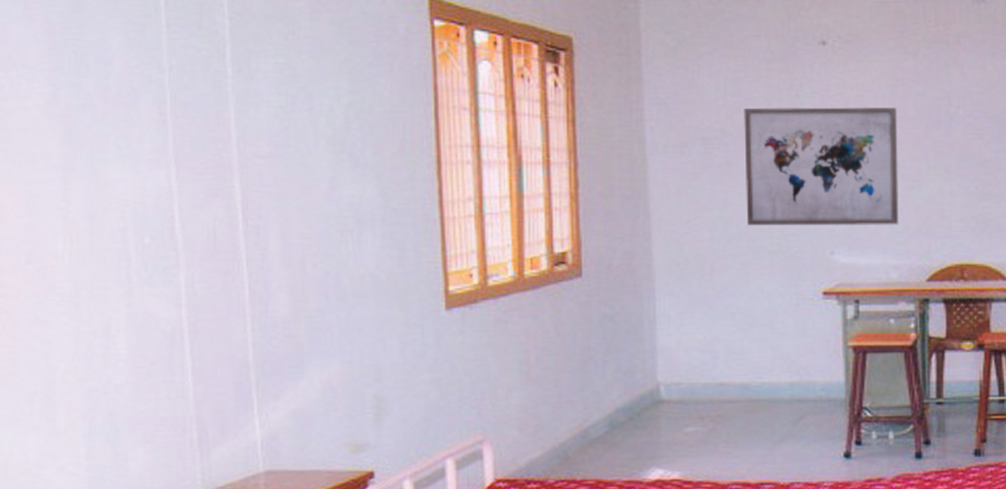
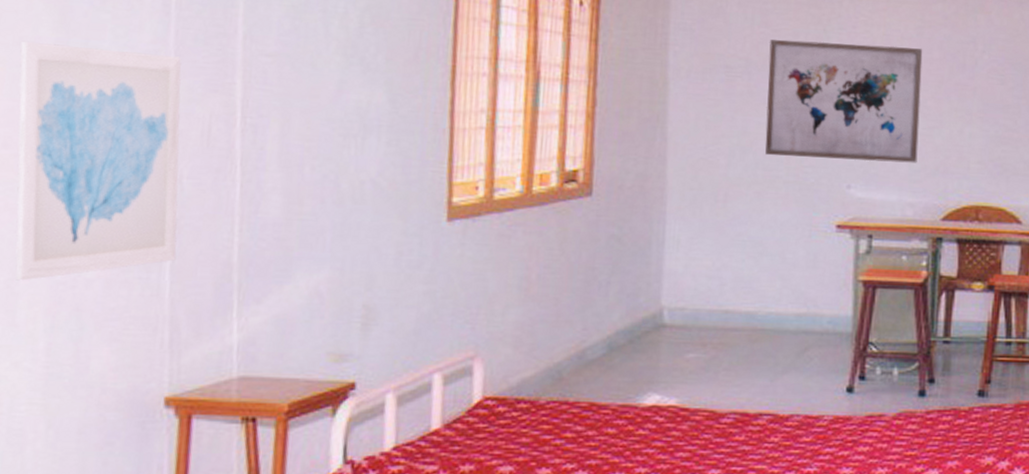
wall art: none [32,158,196,390] -> present [15,41,182,281]

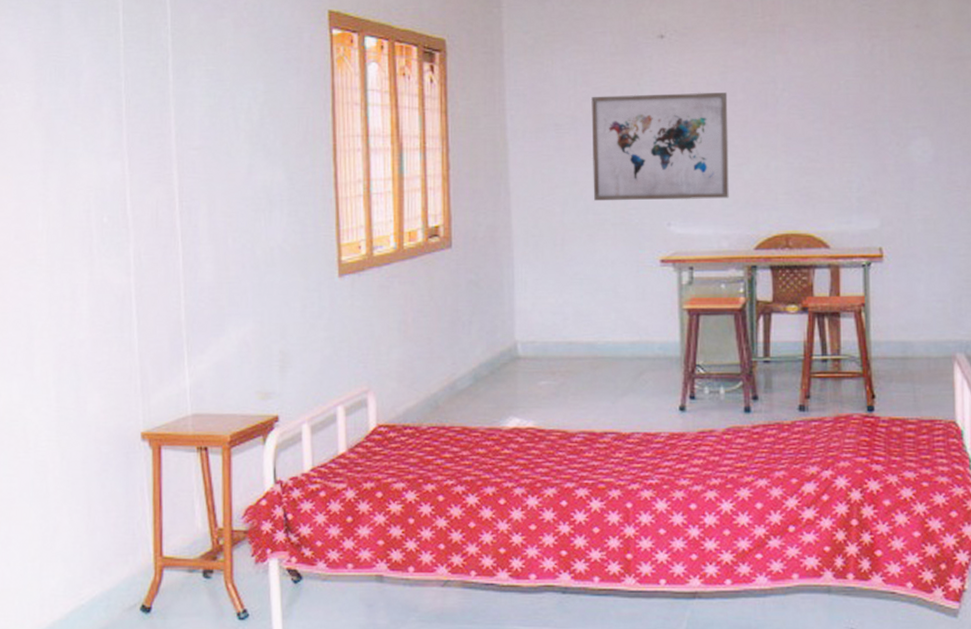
wall art: present [15,41,182,281] -> none [21,153,141,344]

